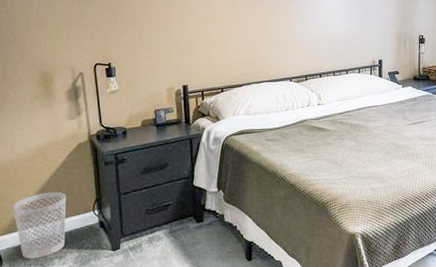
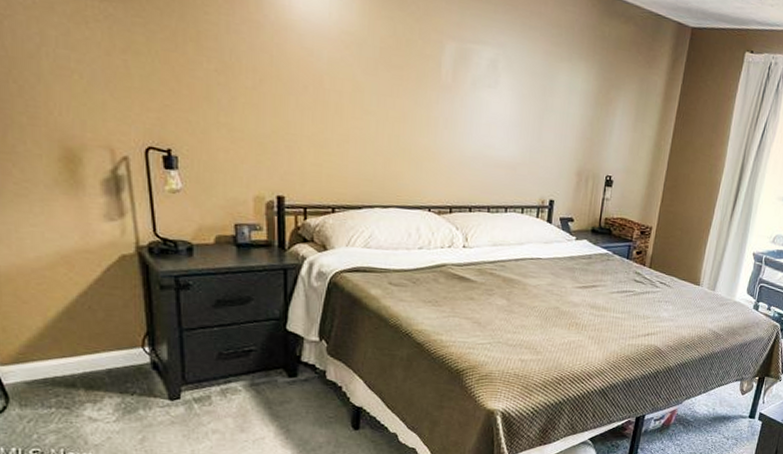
wastebasket: present [12,191,67,259] -> none [22,315,103,400]

